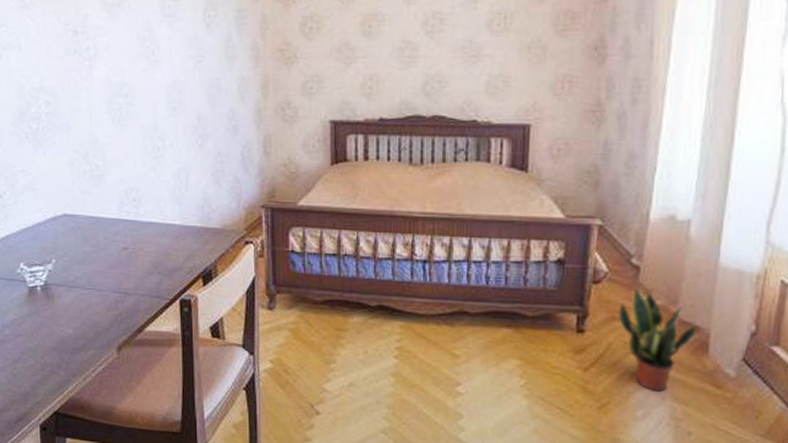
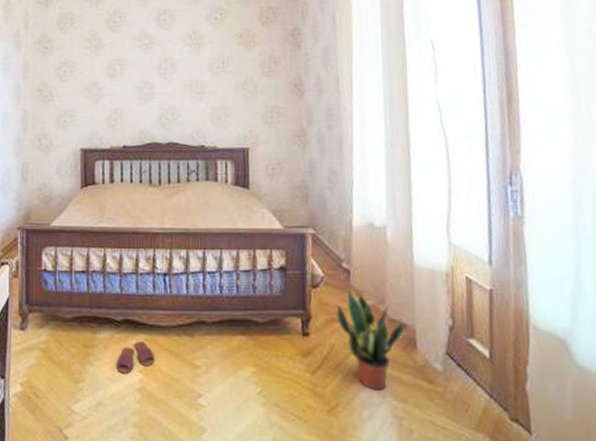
slippers: none [370,327,410,359] -> present [116,340,154,374]

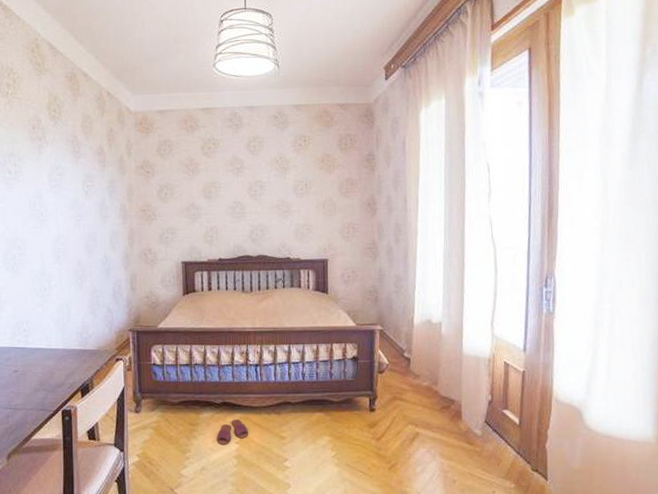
potted plant: present [336,289,404,390] -> none [398,374,452,451]

